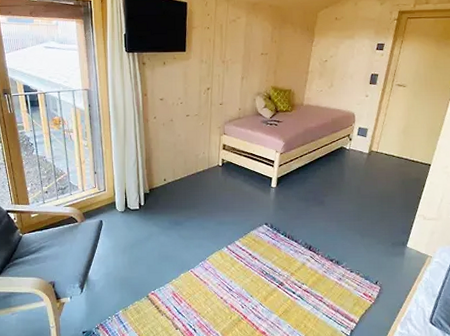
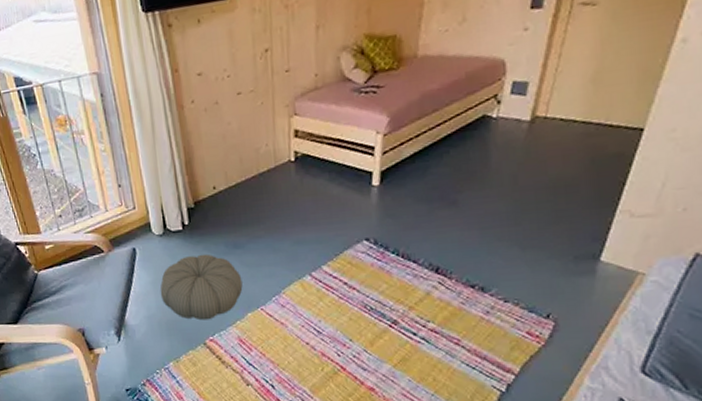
pouf: none [118,228,179,278] -> present [160,253,243,321]

